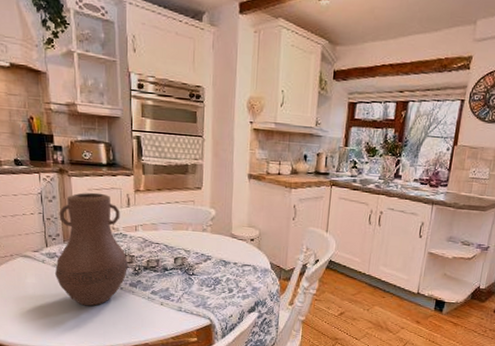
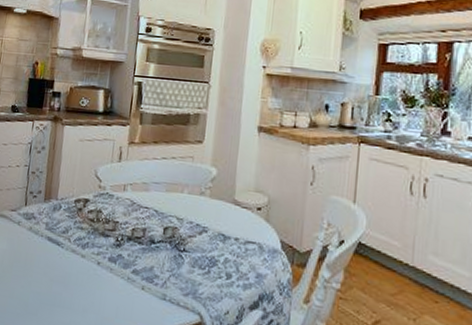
vase: present [55,192,128,306] -> none [28,143,110,285]

